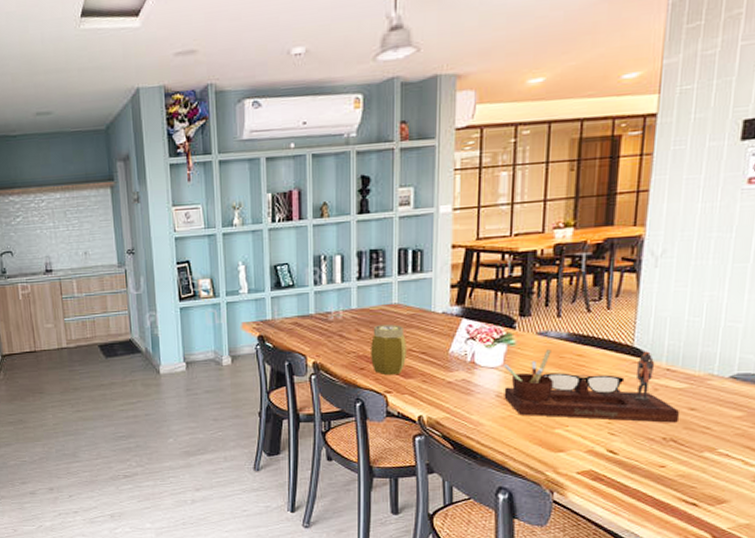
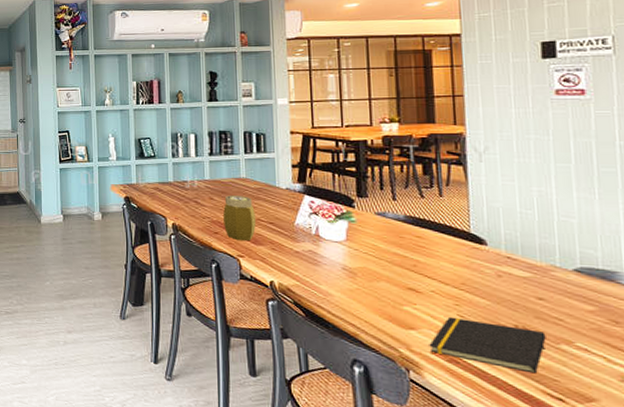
desk organizer: present [503,350,680,423] -> none [346,229,529,311]
notepad: none [576,435,691,483] -> present [429,316,546,374]

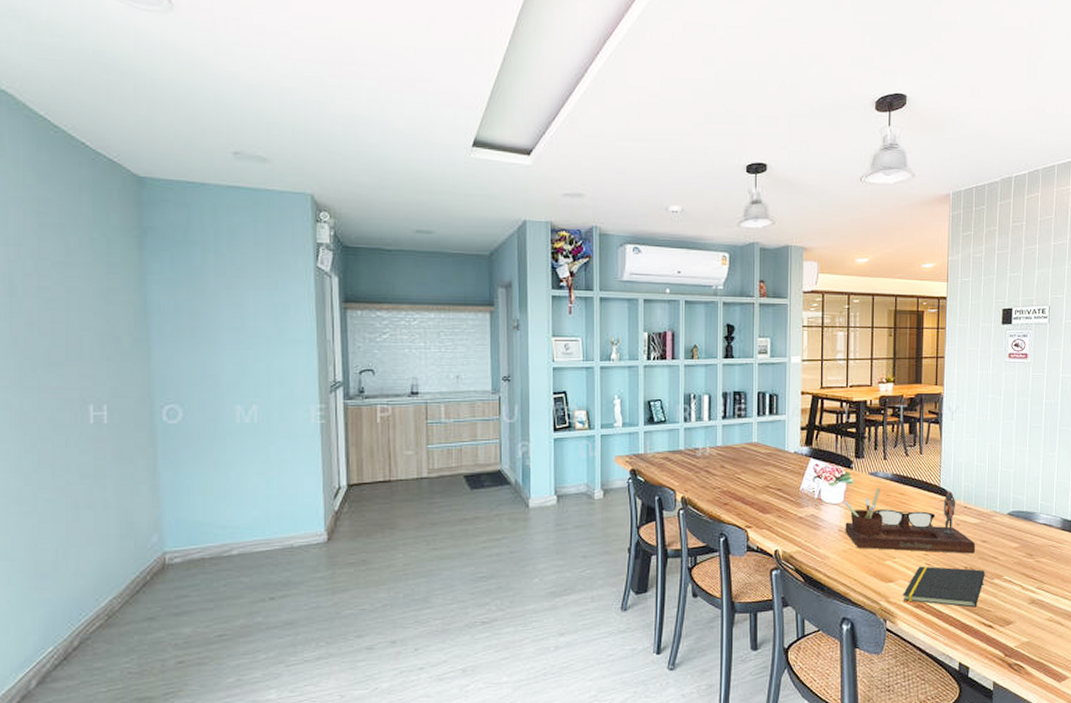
jar: present [223,195,256,242] -> none [734,462,764,511]
desk organizer: none [346,229,529,311] -> present [844,488,976,554]

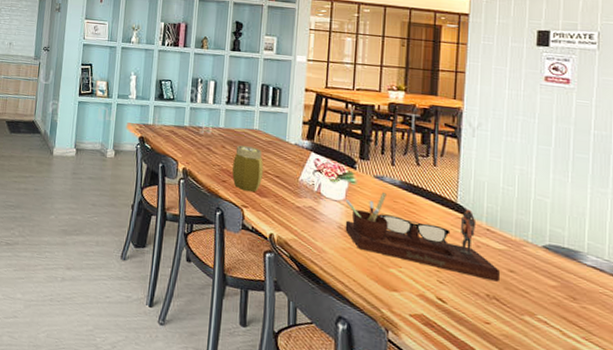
jar: none [734,462,764,511] -> present [232,145,263,193]
notepad: present [903,566,985,608] -> none [409,281,512,342]

